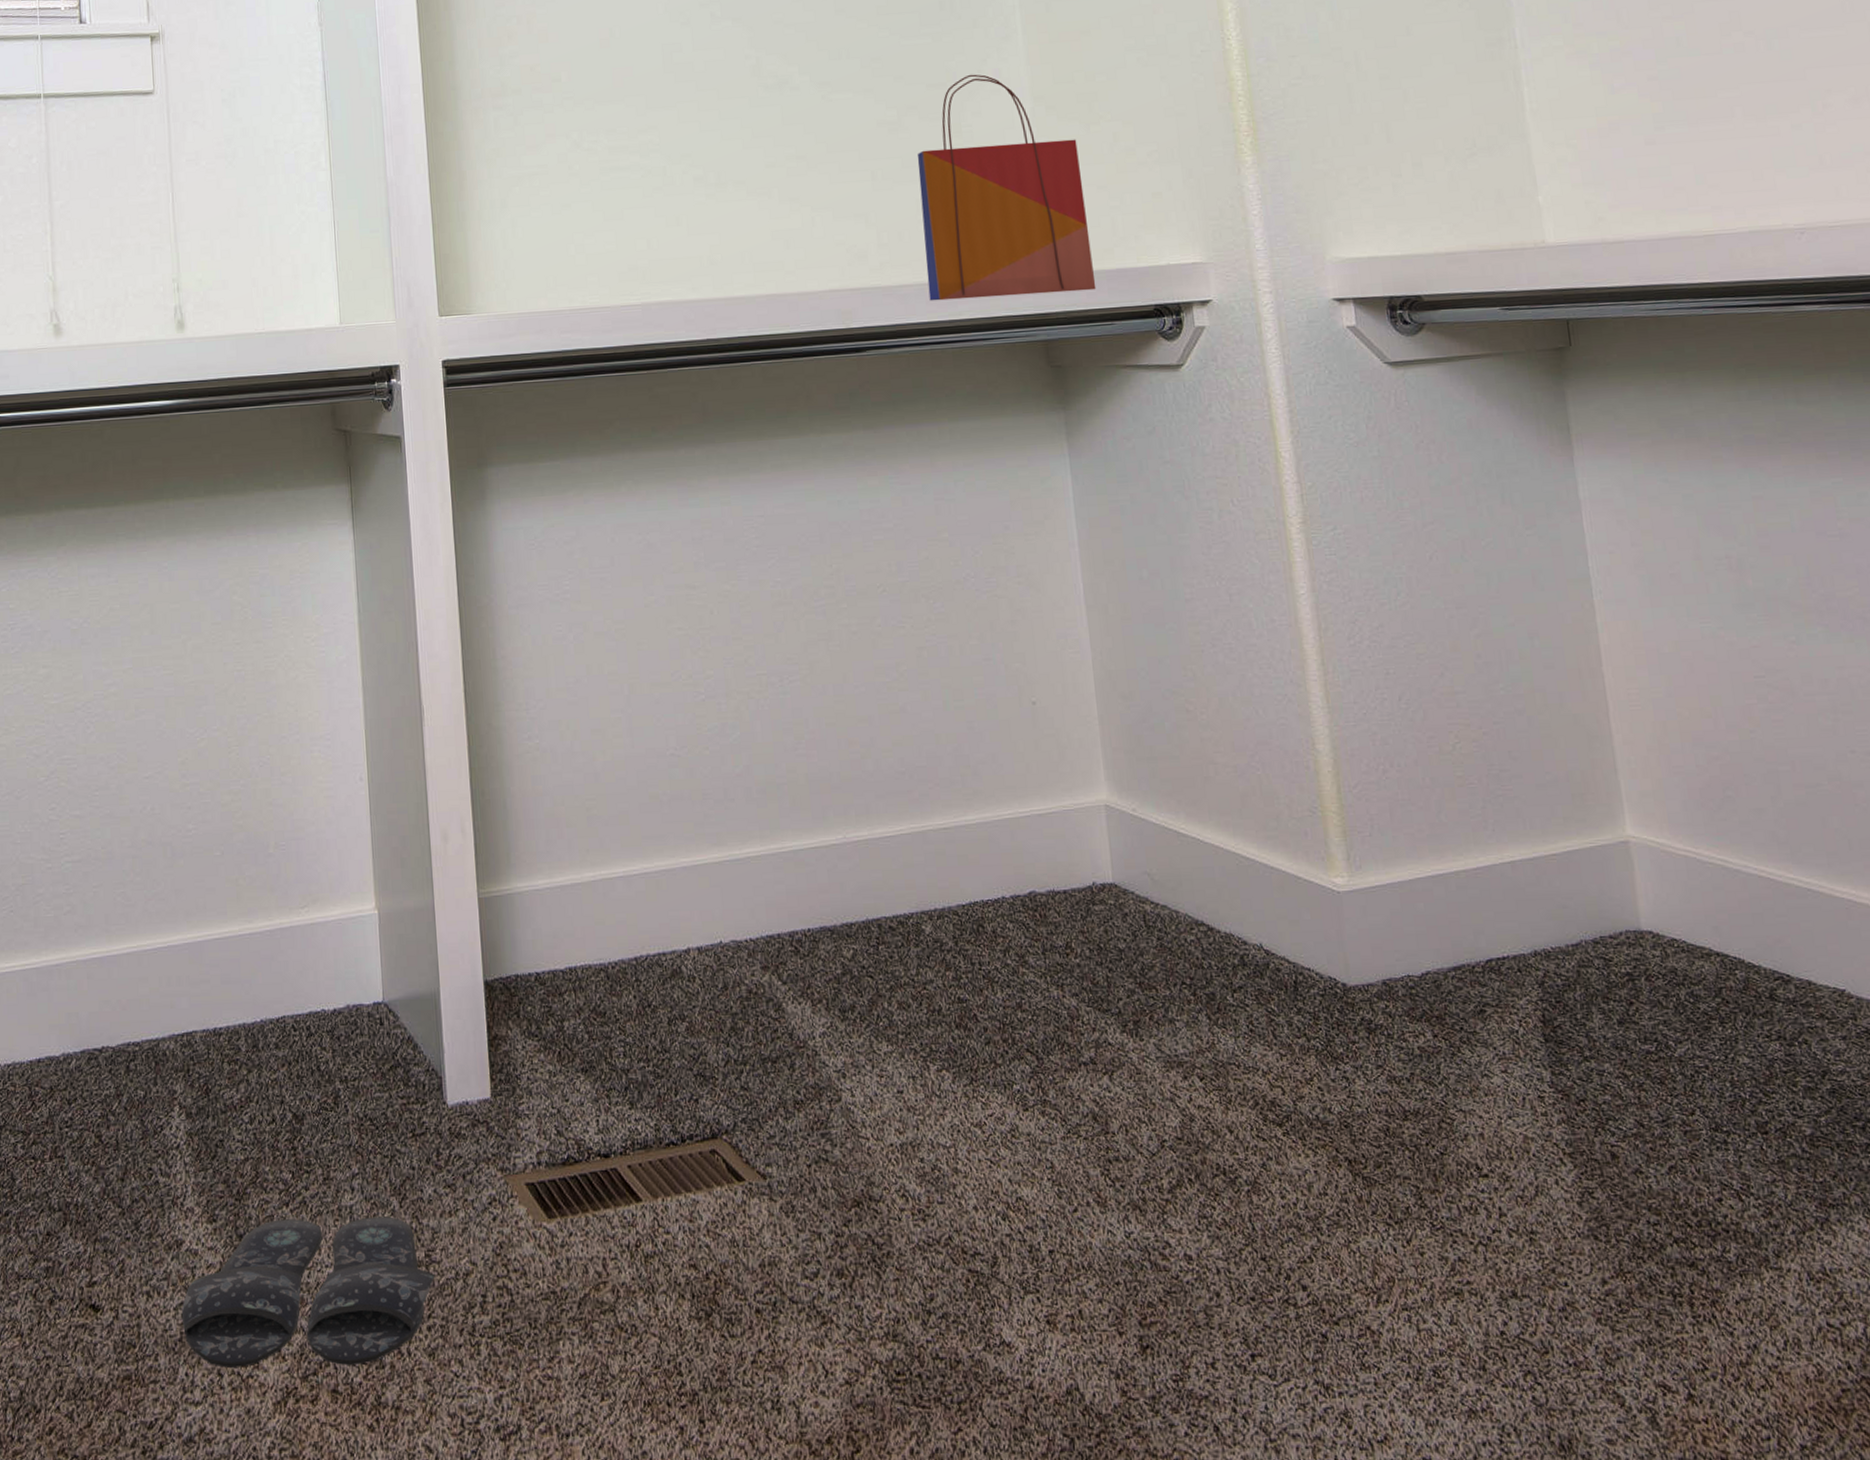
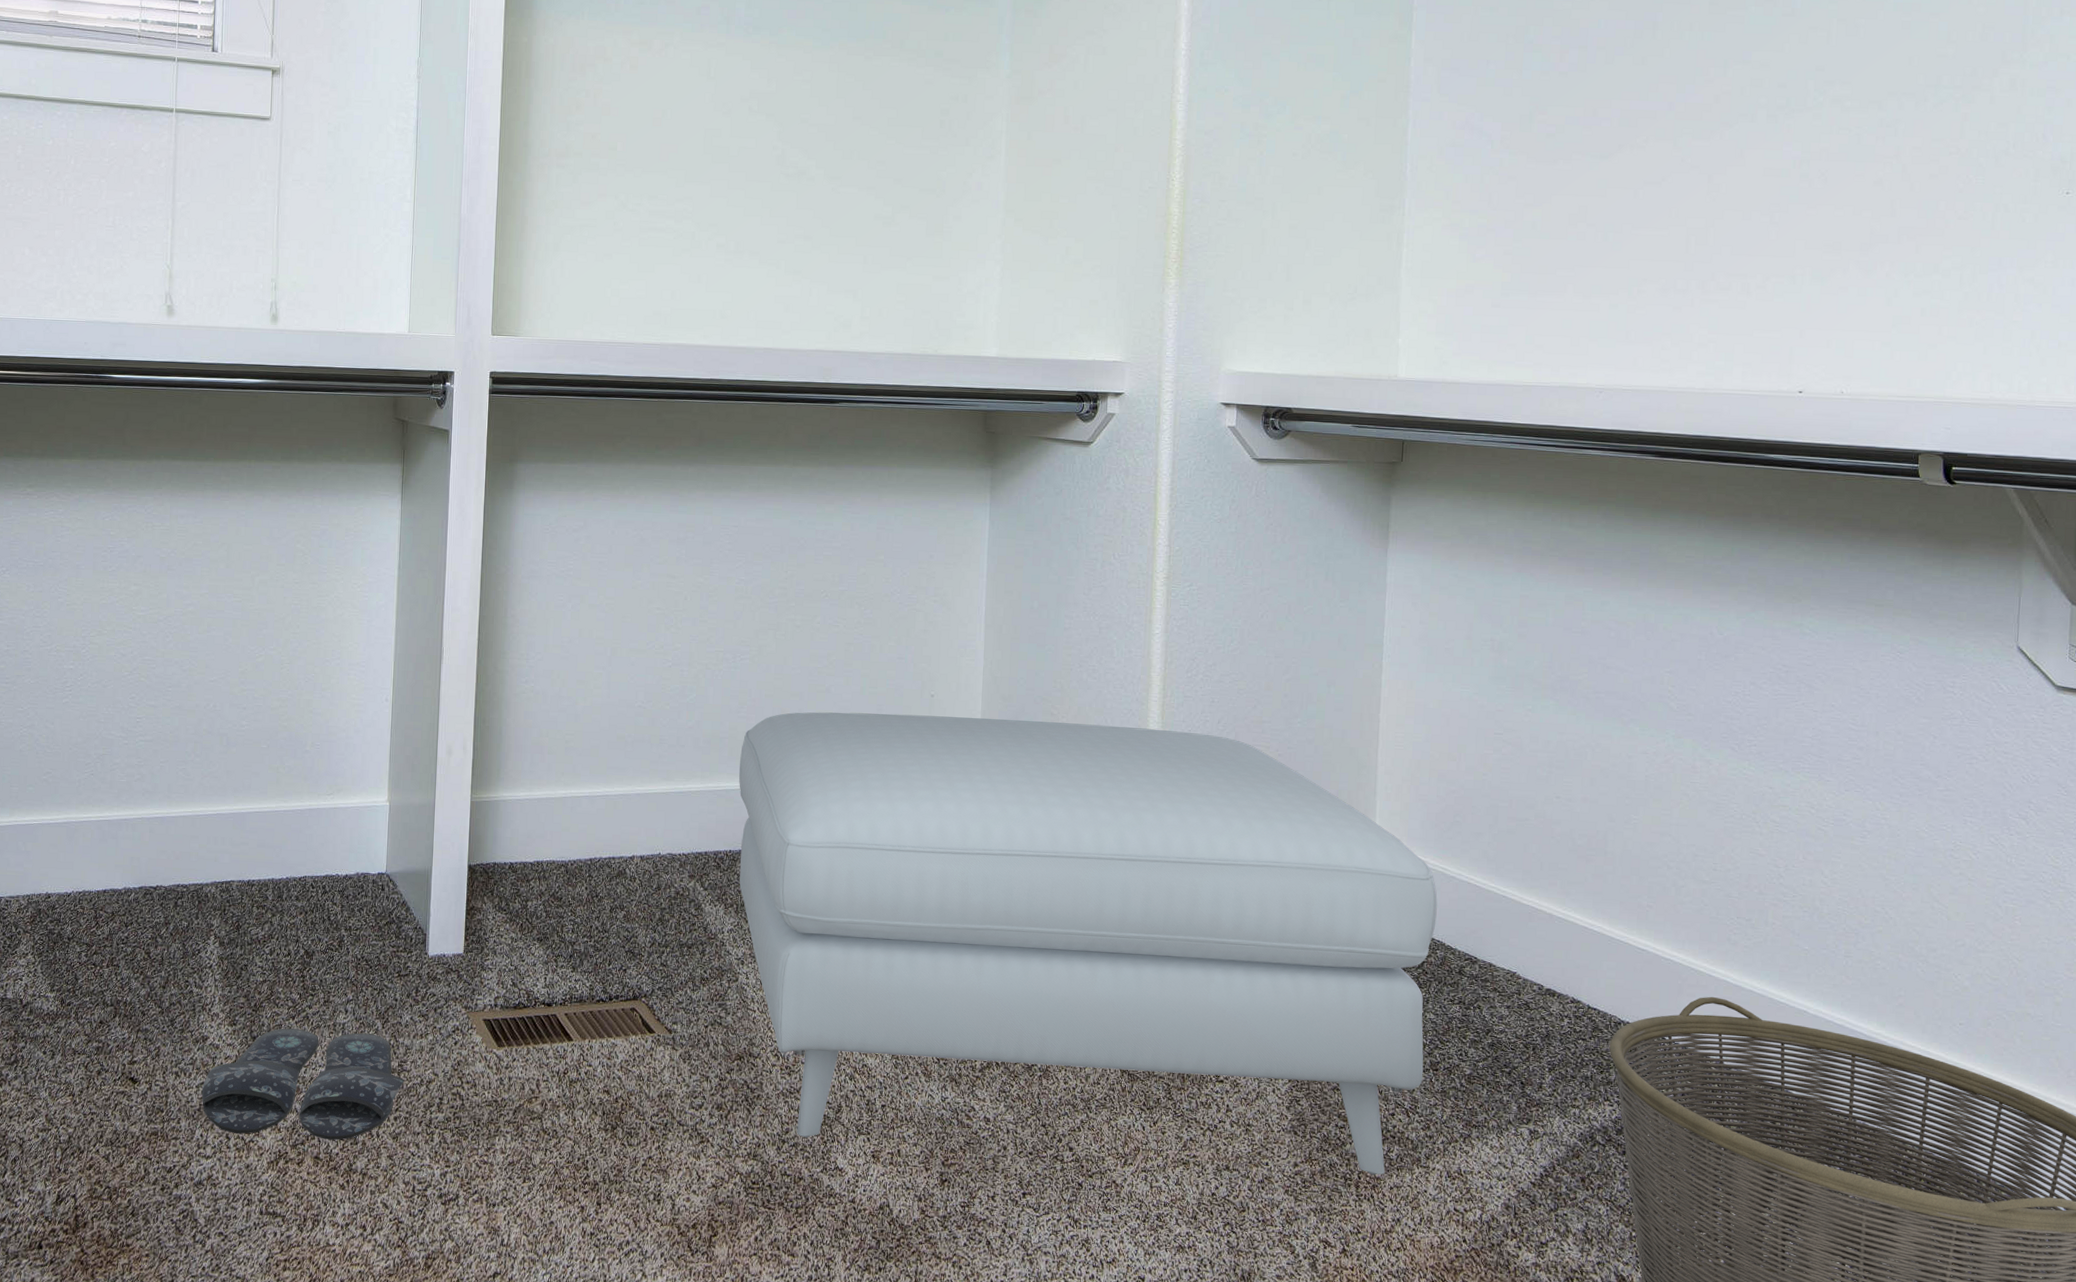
ottoman: none [805,715,1751,1305] -> present [738,712,1438,1175]
shopping bag: present [917,74,1096,301] -> none [896,184,1036,374]

